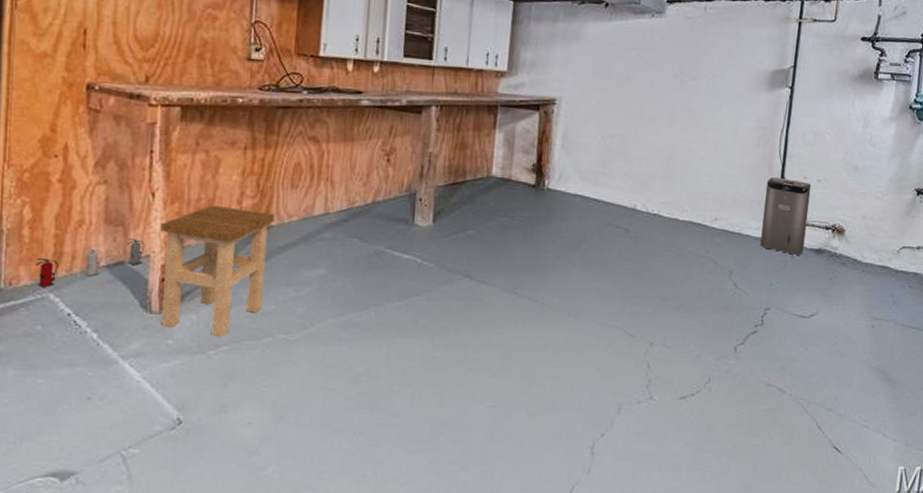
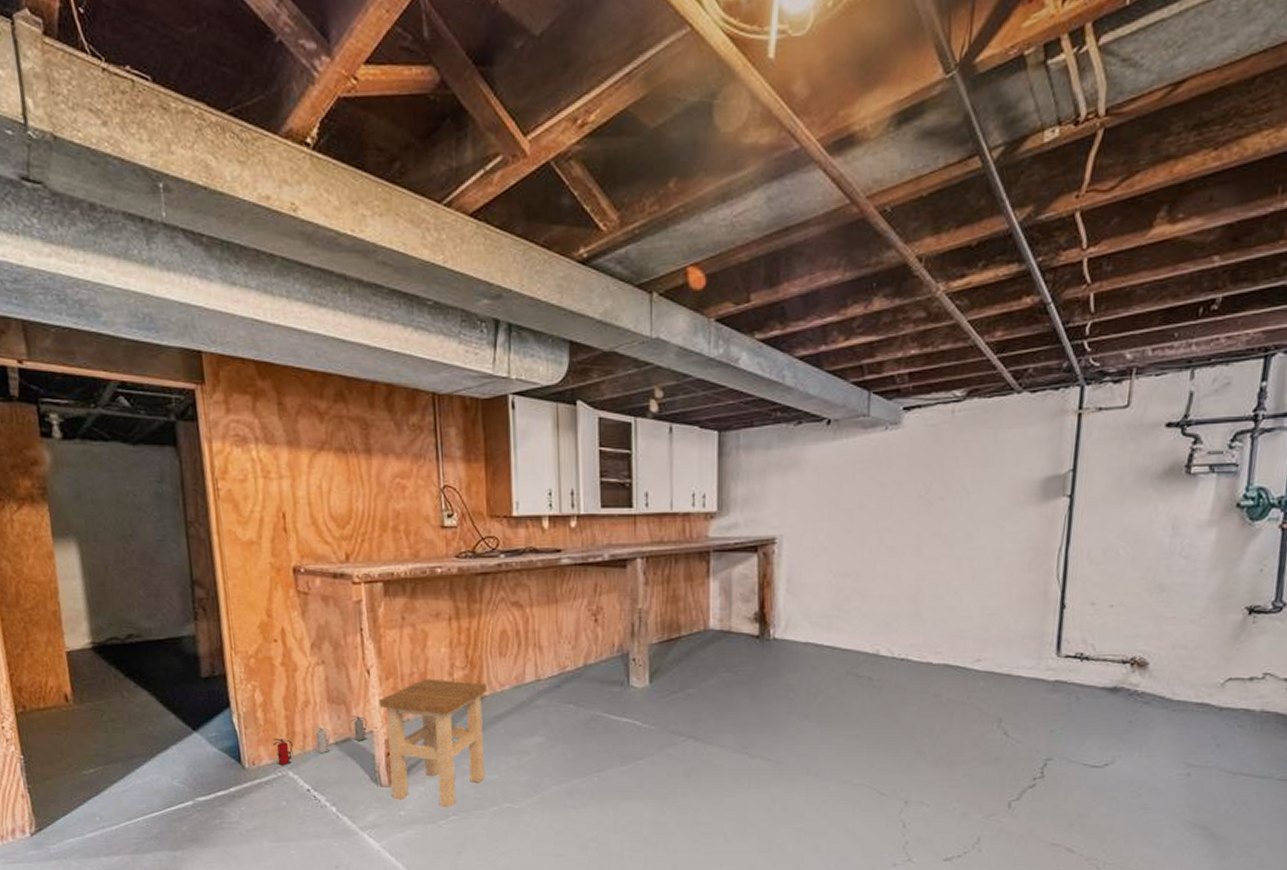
dehumidifier: present [760,176,812,256] -> none [1036,605,1102,697]

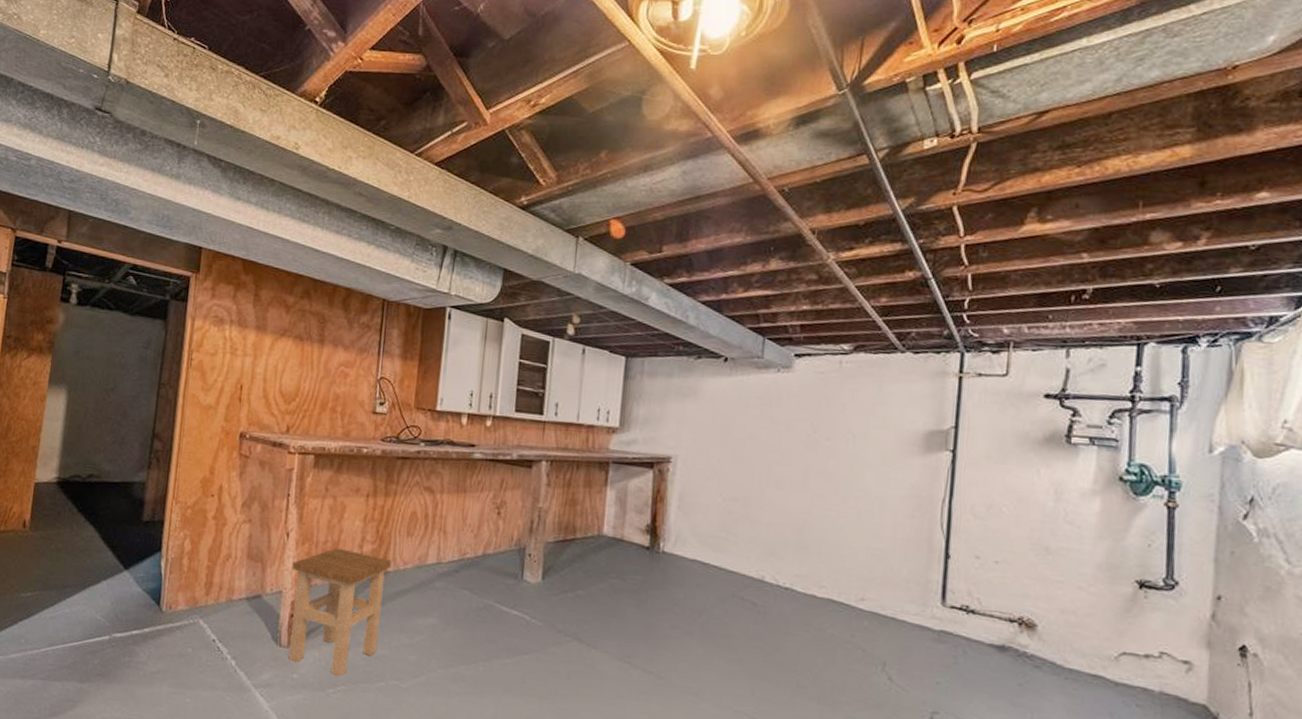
fire extinguisher: present [273,716,368,766] -> none [191,574,279,614]

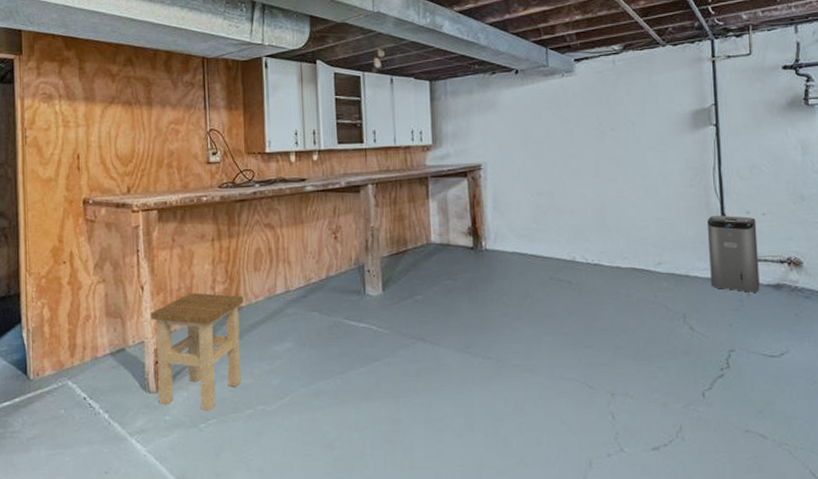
dehumidifier: none [921,554,987,651] -> present [707,215,760,294]

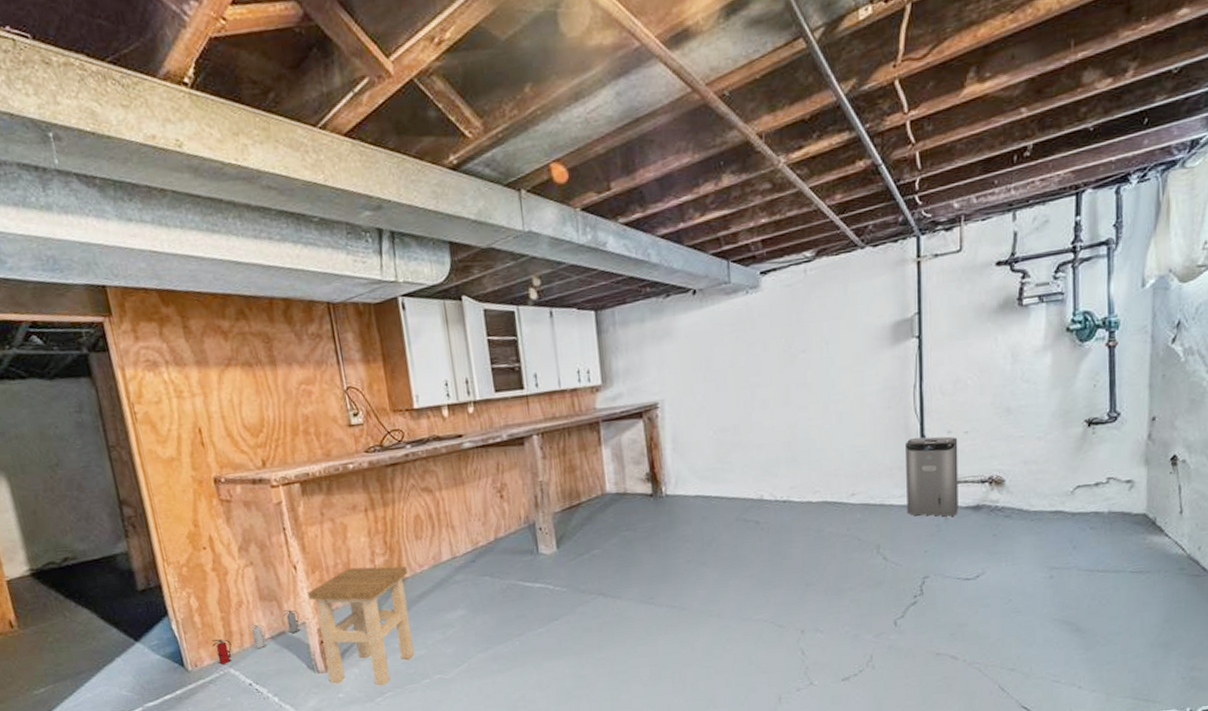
fire extinguisher: none [56,328,140,376] -> present [212,610,301,665]

